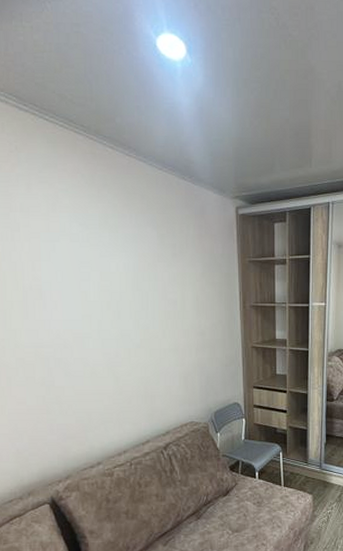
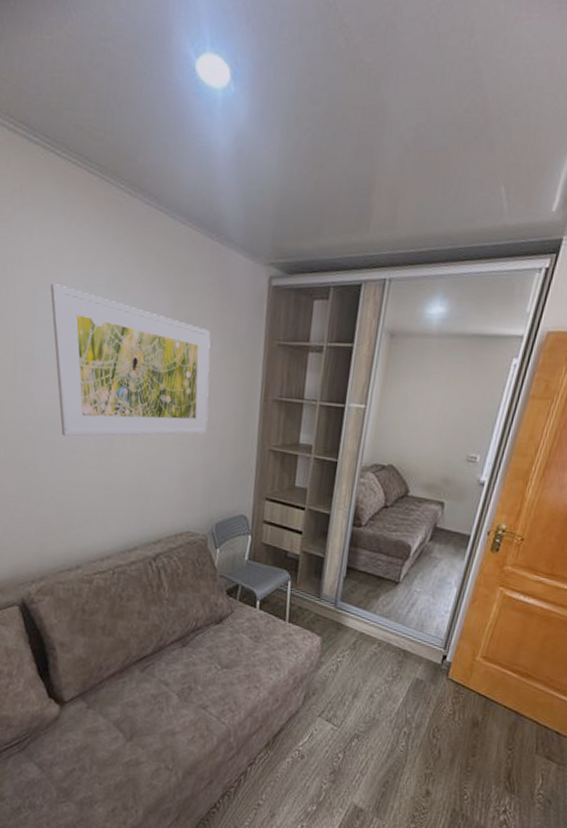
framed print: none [50,226,198,353] -> present [50,284,211,437]

